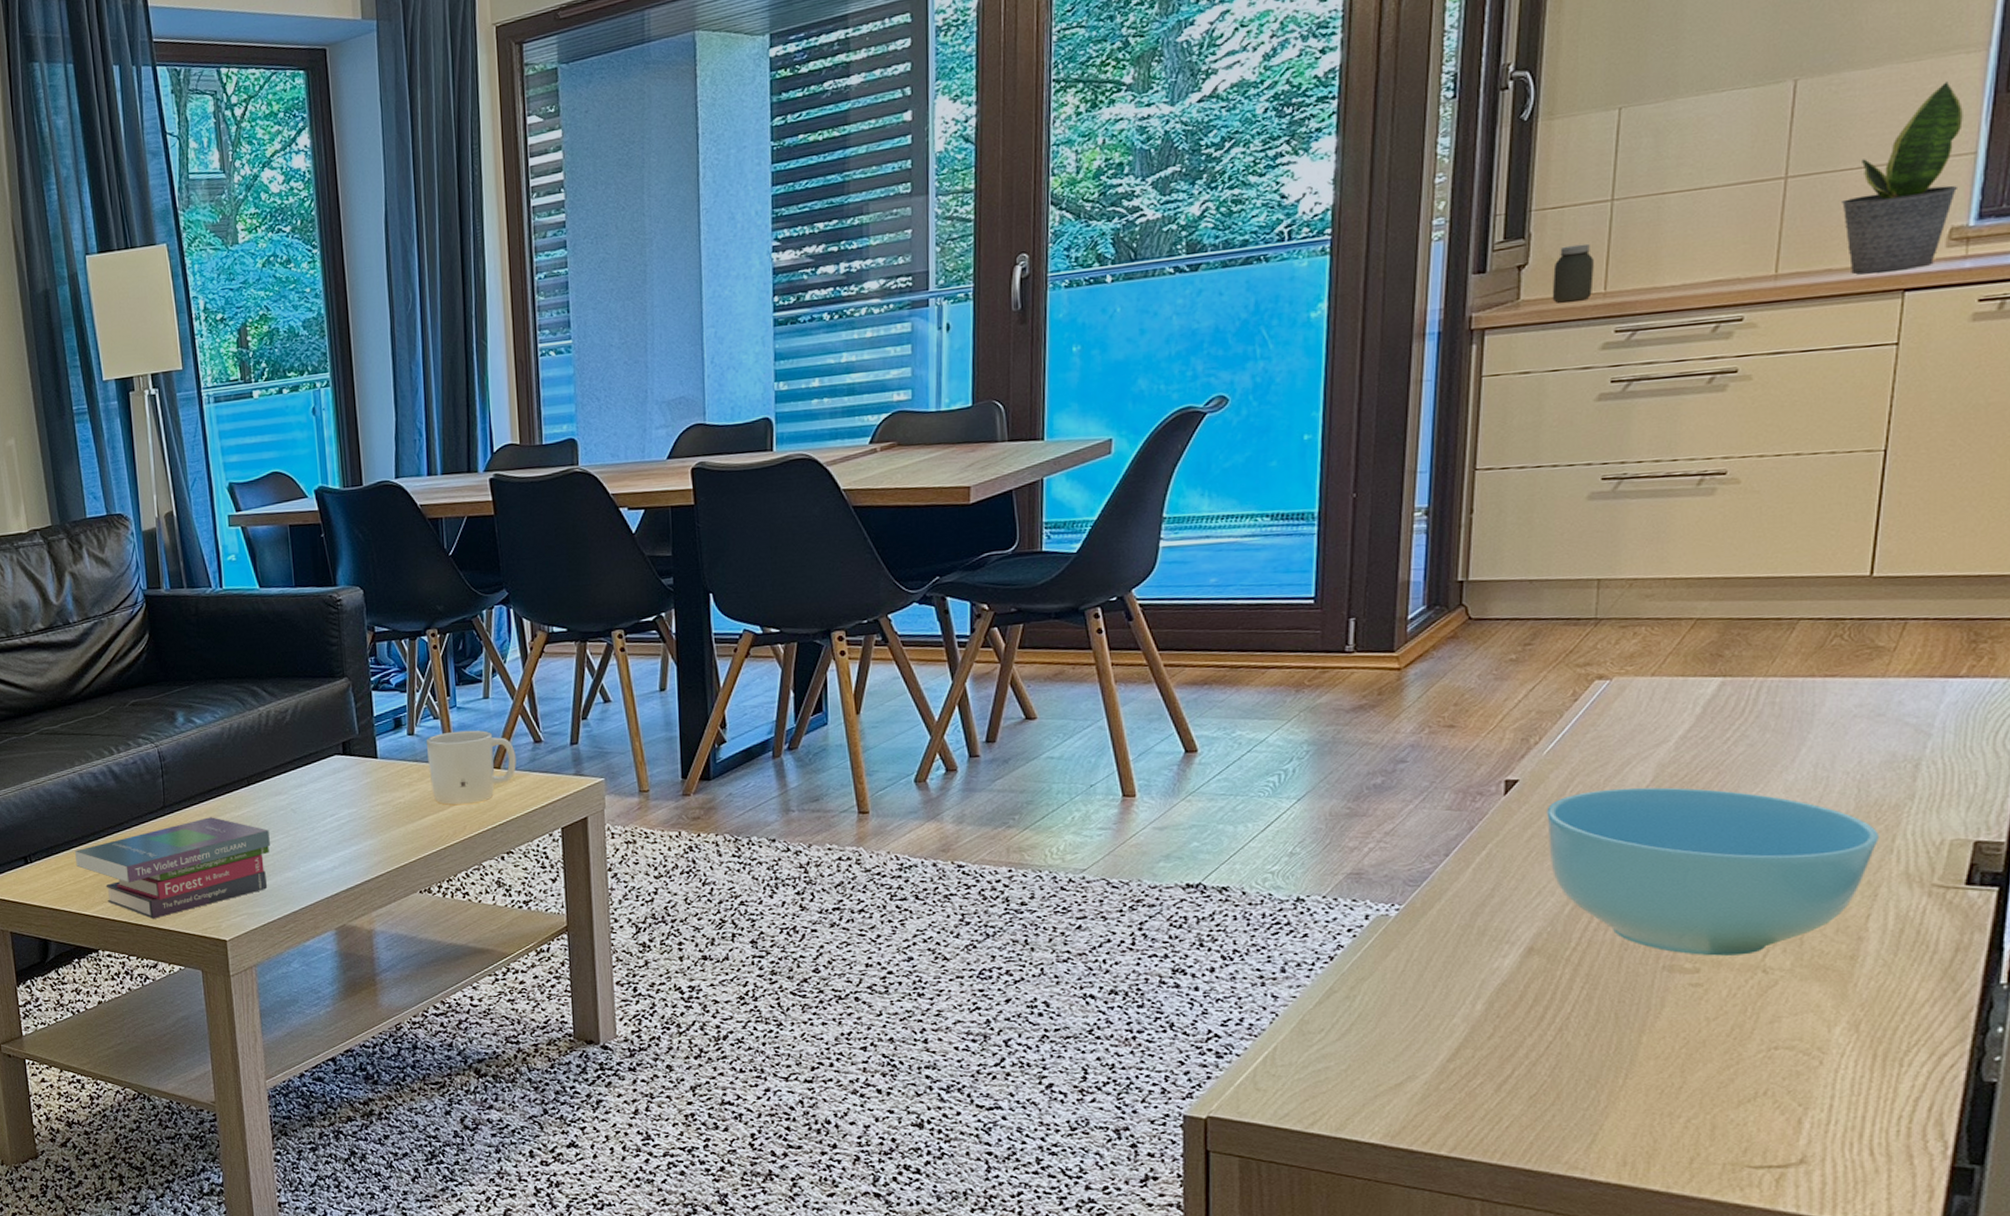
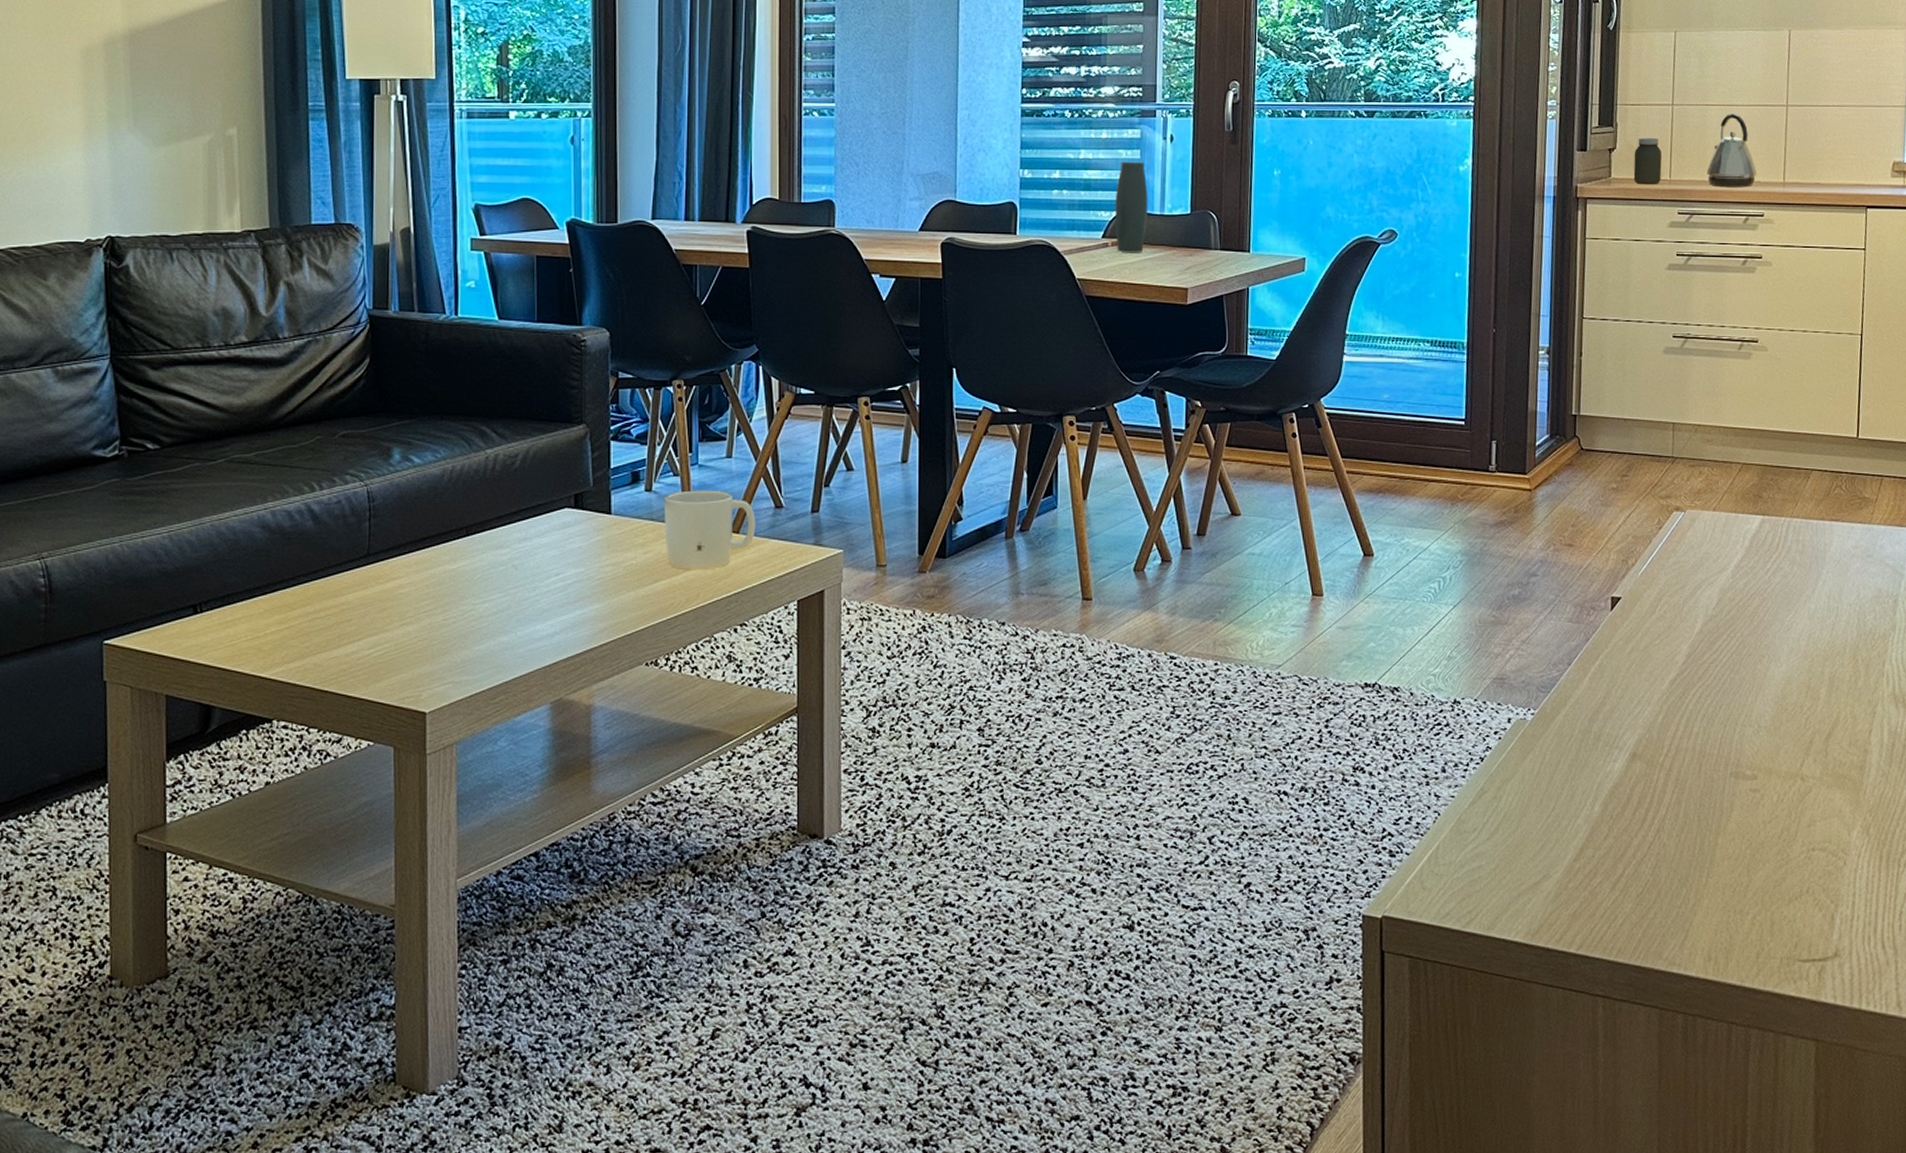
books: present [74,817,270,919] -> none [255,569,486,684]
vase: none [883,357,922,456] -> present [1115,161,1149,252]
bowl: present [1546,787,1879,956] -> none [1642,609,1874,764]
kettle: none [1659,198,1735,293] -> present [1706,114,1757,188]
potted plant: present [1842,81,1963,274] -> none [1824,48,1896,191]

